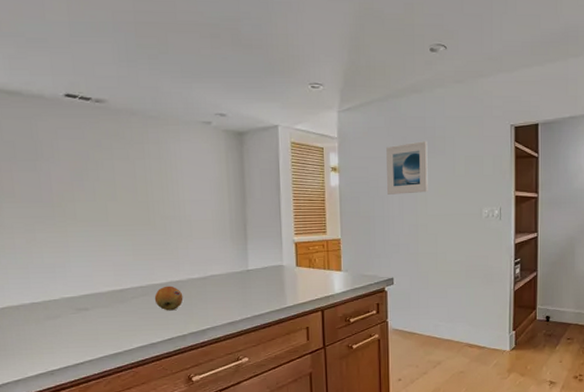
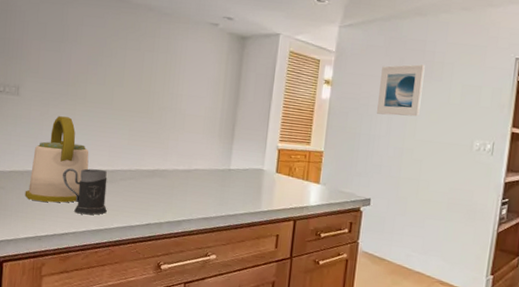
kettle: none [25,240,93,335] -> present [25,116,89,203]
mug: none [65,291,123,341] -> present [62,167,107,215]
fruit: present [154,285,183,311] -> none [140,173,166,198]

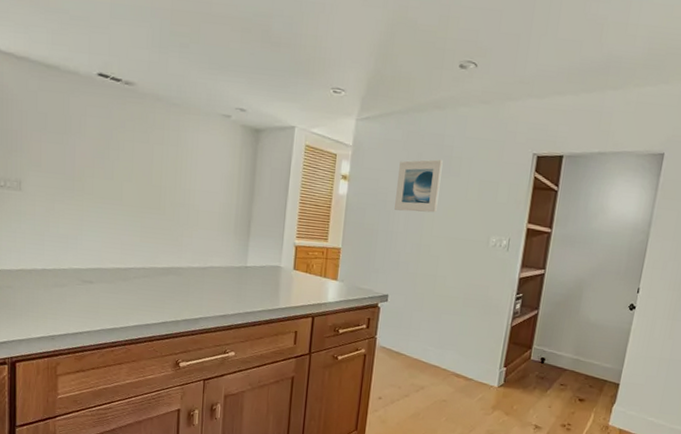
kettle: present [25,116,89,203] -> none [34,212,100,302]
mug: present [62,167,107,215] -> none [73,266,121,314]

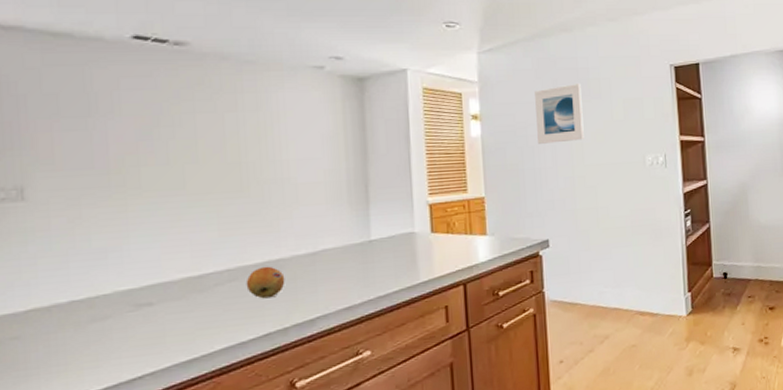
fruit: none [154,270,182,296] -> present [246,266,285,299]

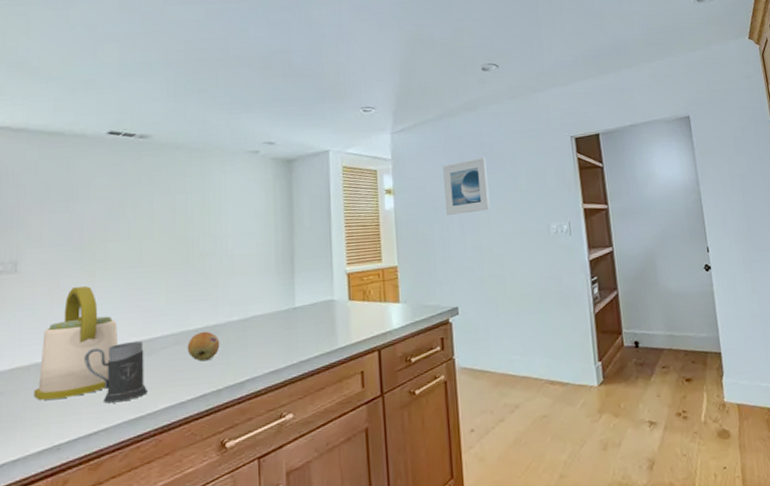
kettle: none [58,217,161,344] -> present [33,286,117,400]
mug: none [120,278,201,346] -> present [84,341,147,404]

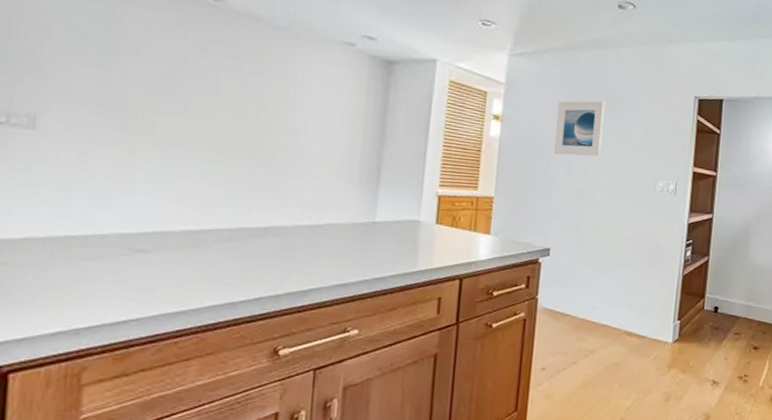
kettle: present [33,286,117,400] -> none [48,158,162,280]
mug: present [84,341,147,404] -> none [116,229,193,293]
fruit: present [187,331,220,362] -> none [244,231,285,263]

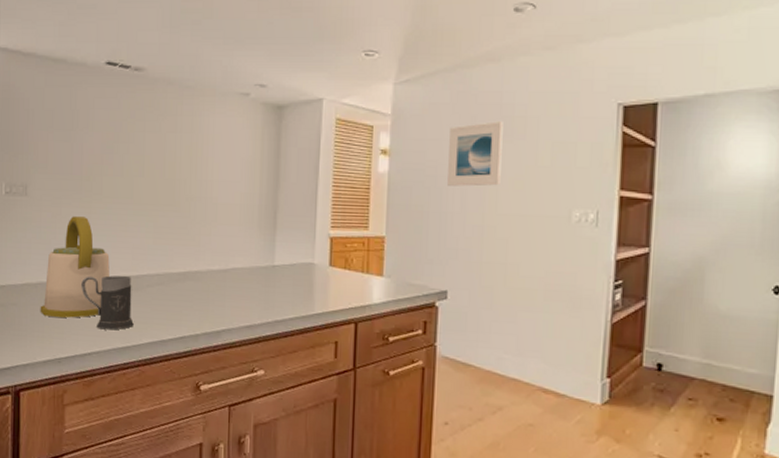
kettle: none [48,158,162,280] -> present [40,216,110,318]
mug: none [116,229,193,293] -> present [81,275,134,330]

